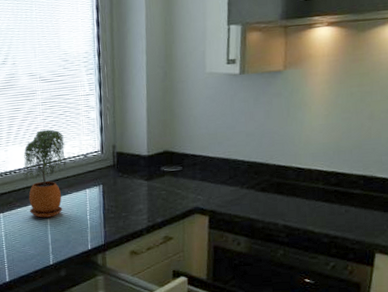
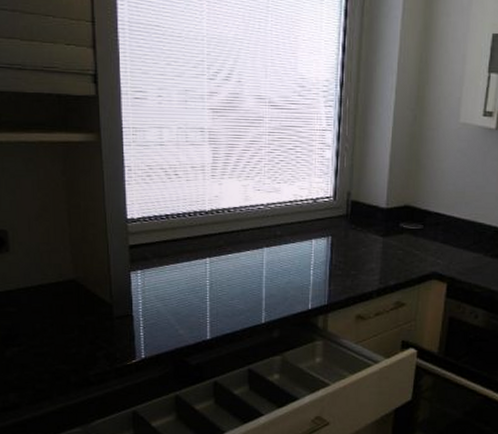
potted plant: present [23,129,67,218] -> none [239,165,292,268]

